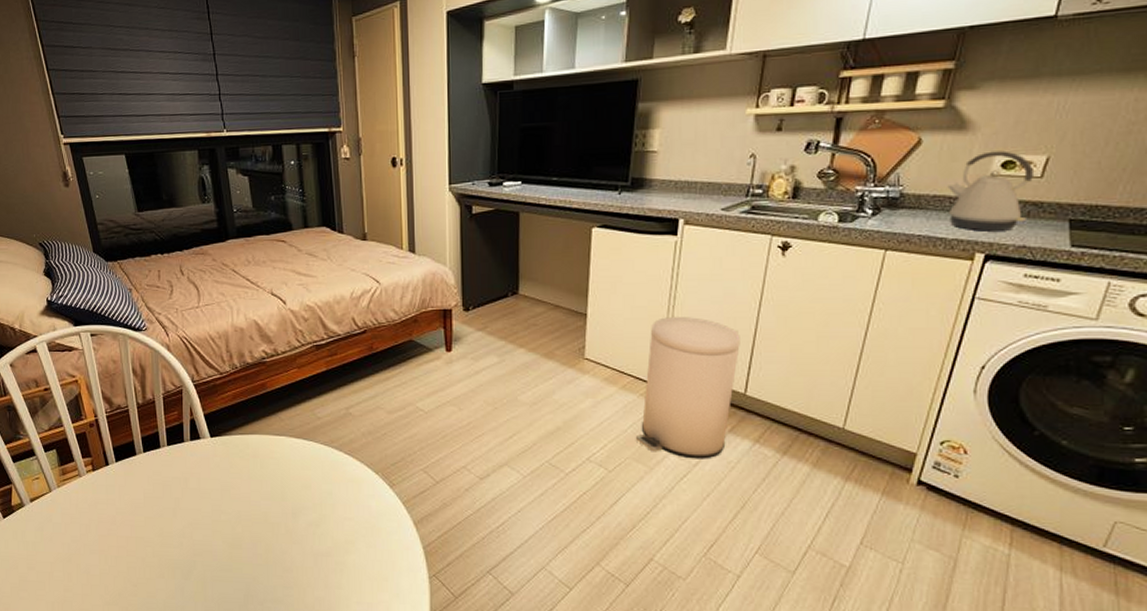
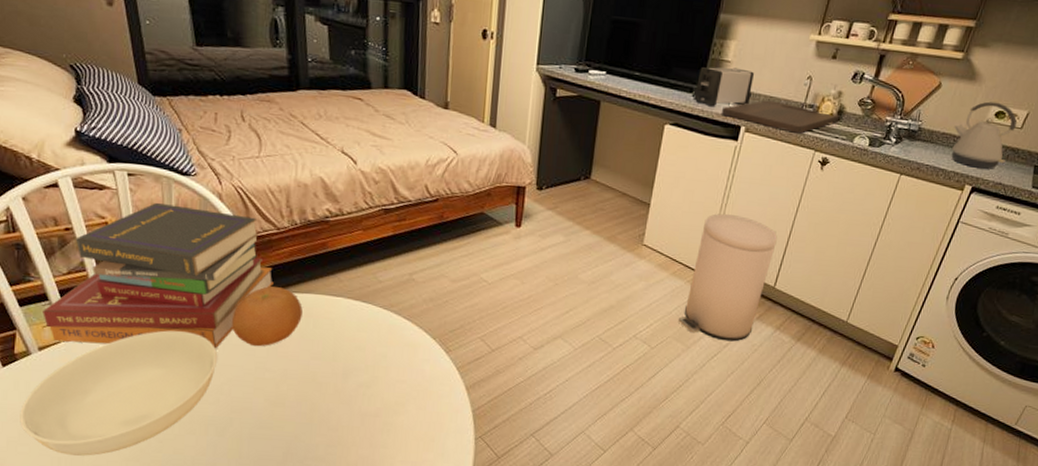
bowl: none [19,477,178,601] -> present [20,330,218,456]
books: none [31,358,221,494] -> present [43,202,274,349]
fruit: none [188,429,250,490] -> present [232,285,303,347]
toaster: none [619,157,686,203] -> present [693,67,754,107]
cutting board: none [653,186,797,219] -> present [721,100,840,134]

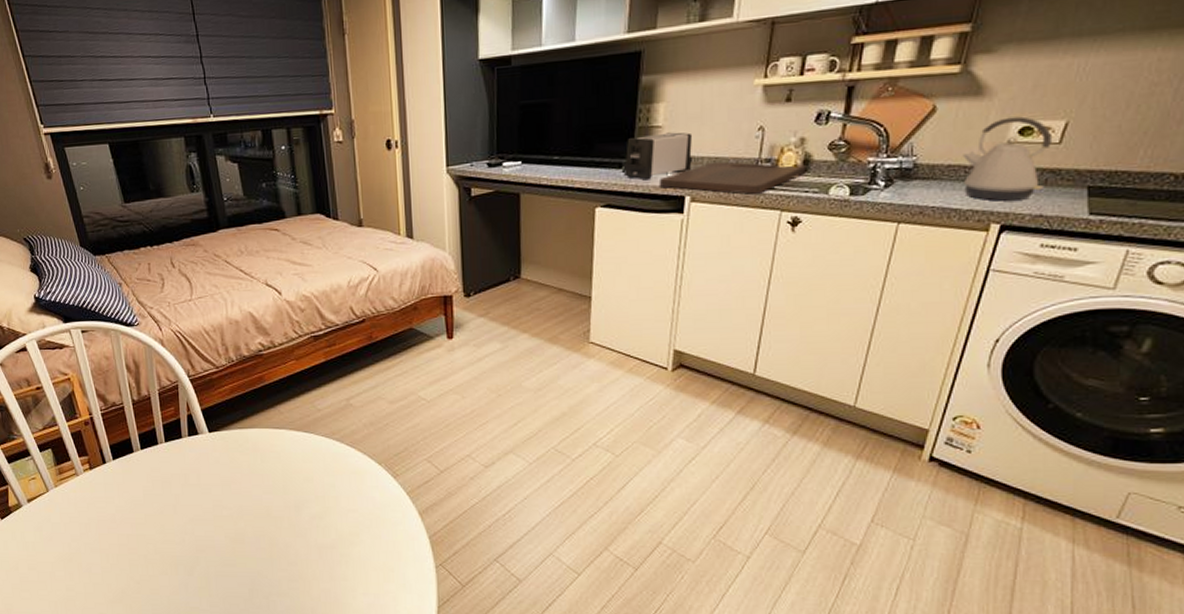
bowl: present [20,330,218,456] -> none [19,474,179,599]
books: present [43,202,274,349] -> none [27,354,219,493]
fruit: present [232,285,303,347] -> none [186,423,250,485]
pedal bin: present [679,213,777,342] -> none [643,297,749,441]

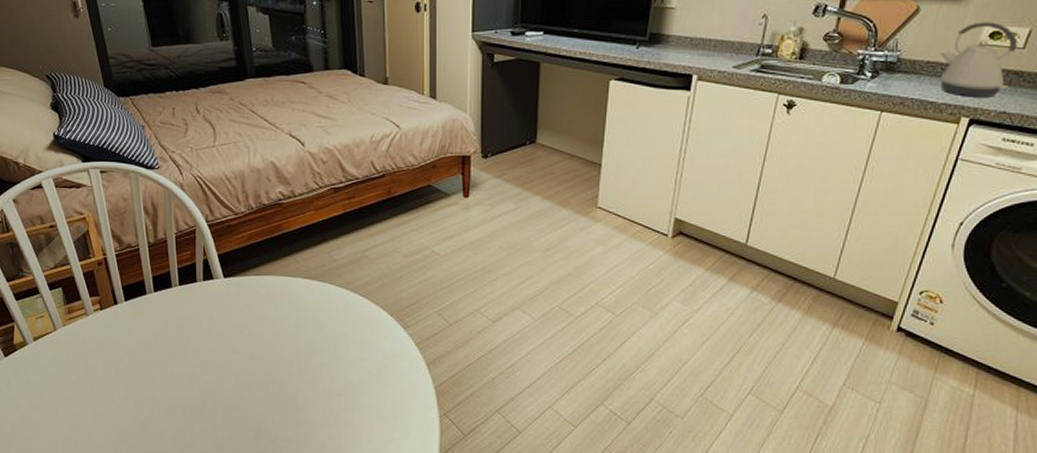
toaster: present [623,132,692,181] -> none [637,14,702,58]
cutting board: present [658,161,807,195] -> none [669,45,804,77]

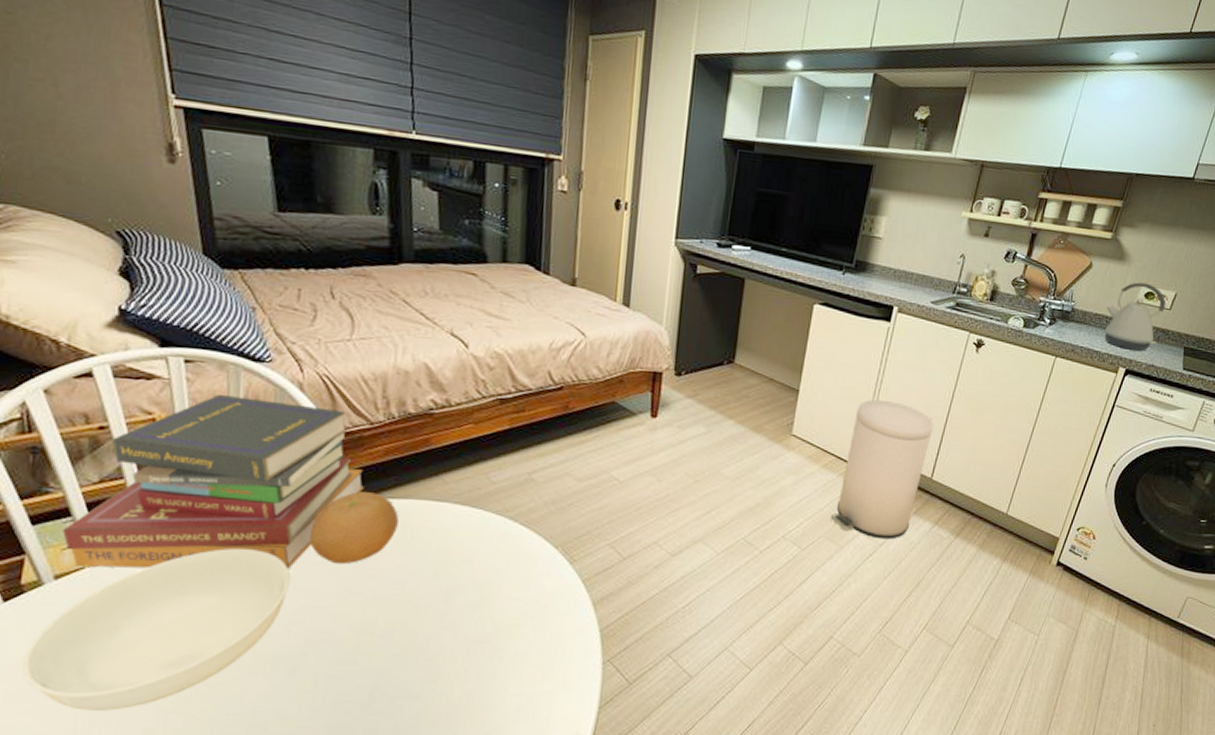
bowl: none [21,316,189,440] -> present [22,548,291,711]
books: none [35,196,235,333] -> present [62,394,364,569]
fruit: none [200,269,264,330] -> present [310,490,399,565]
pedal bin: none [643,169,744,305] -> present [831,400,933,539]

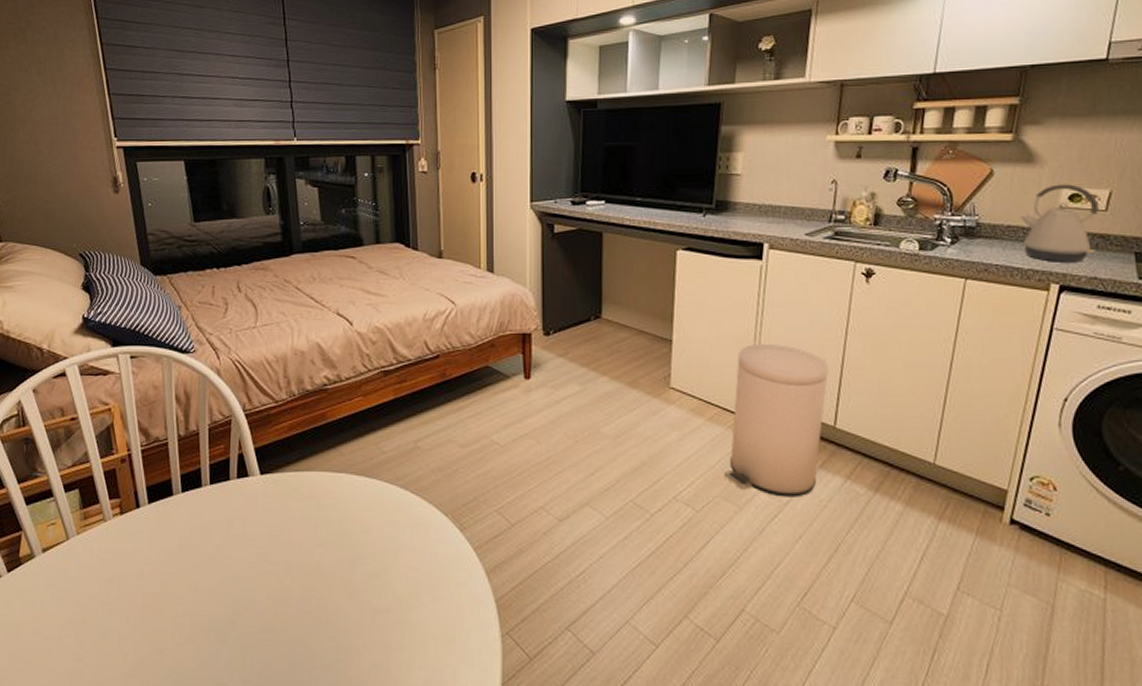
bowl: present [22,548,291,711] -> none [21,521,219,673]
books: present [62,394,364,569] -> none [47,383,273,542]
fruit: present [310,490,399,565] -> none [232,465,304,536]

